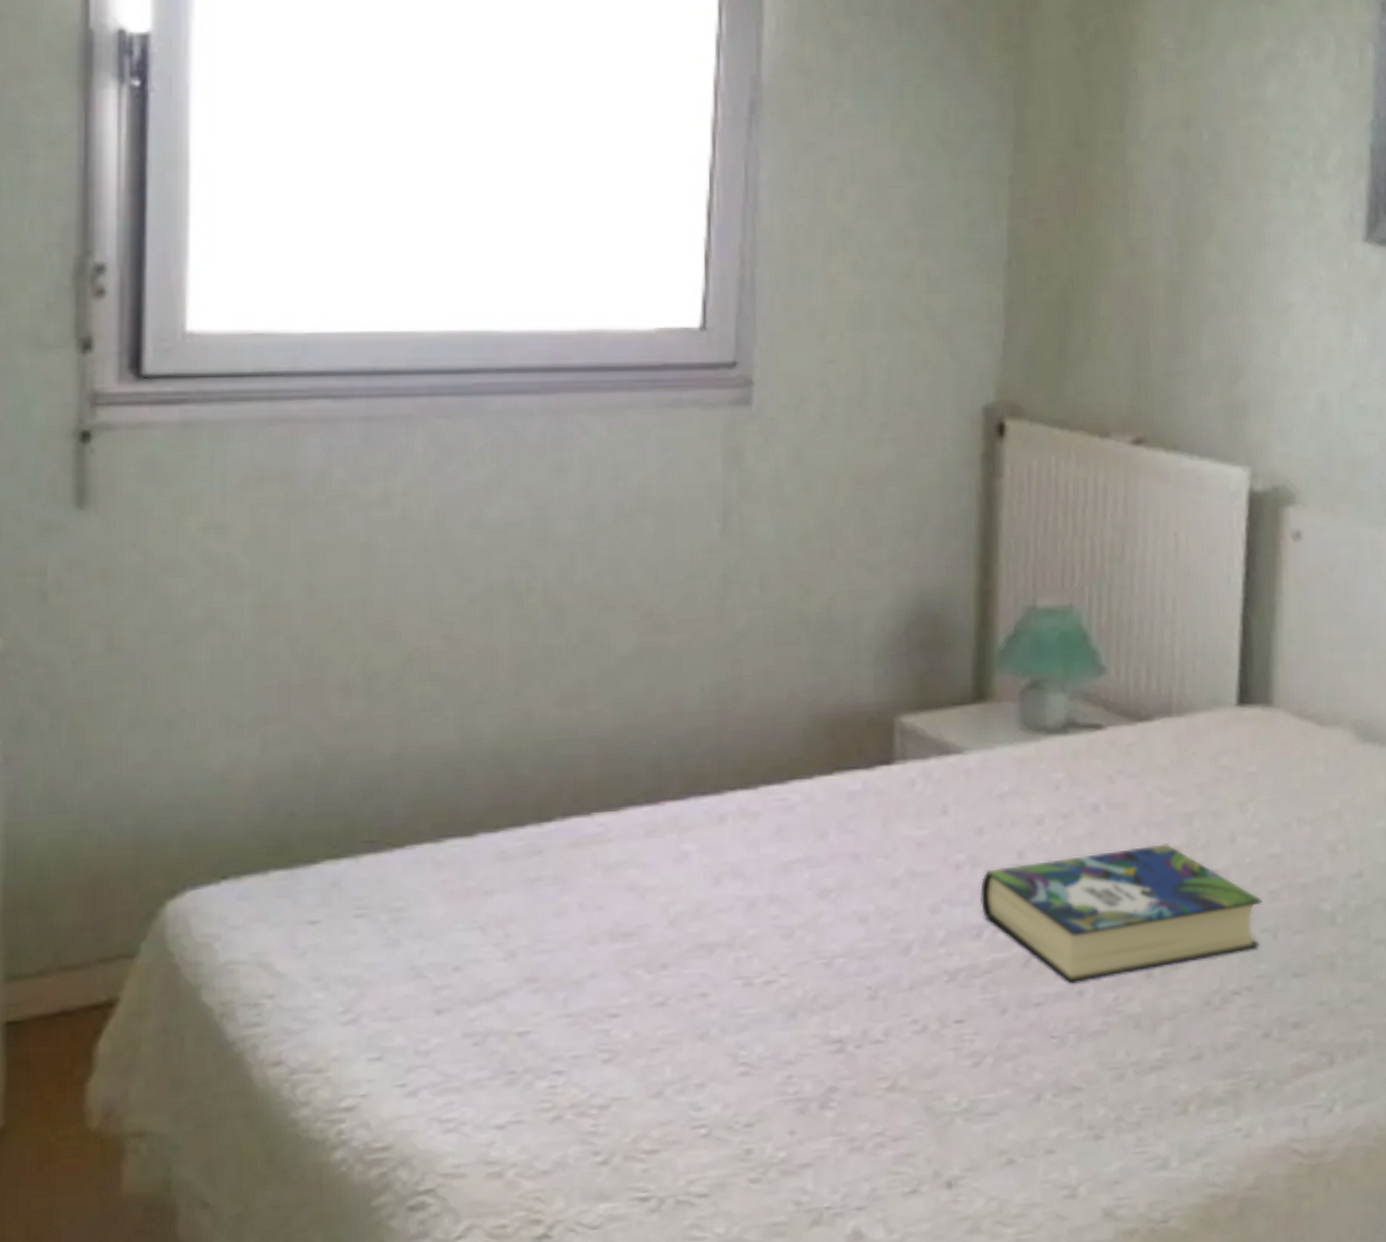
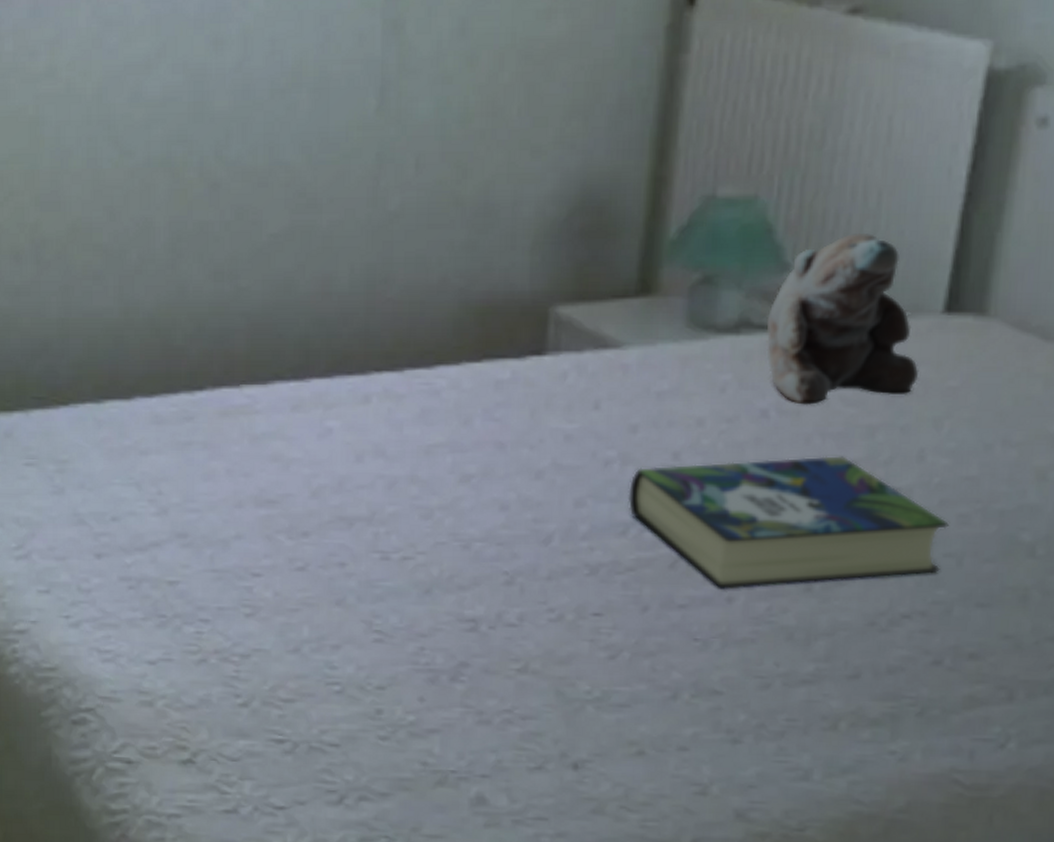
stuffed animal: none [1089,636,1223,798] -> present [766,232,920,405]

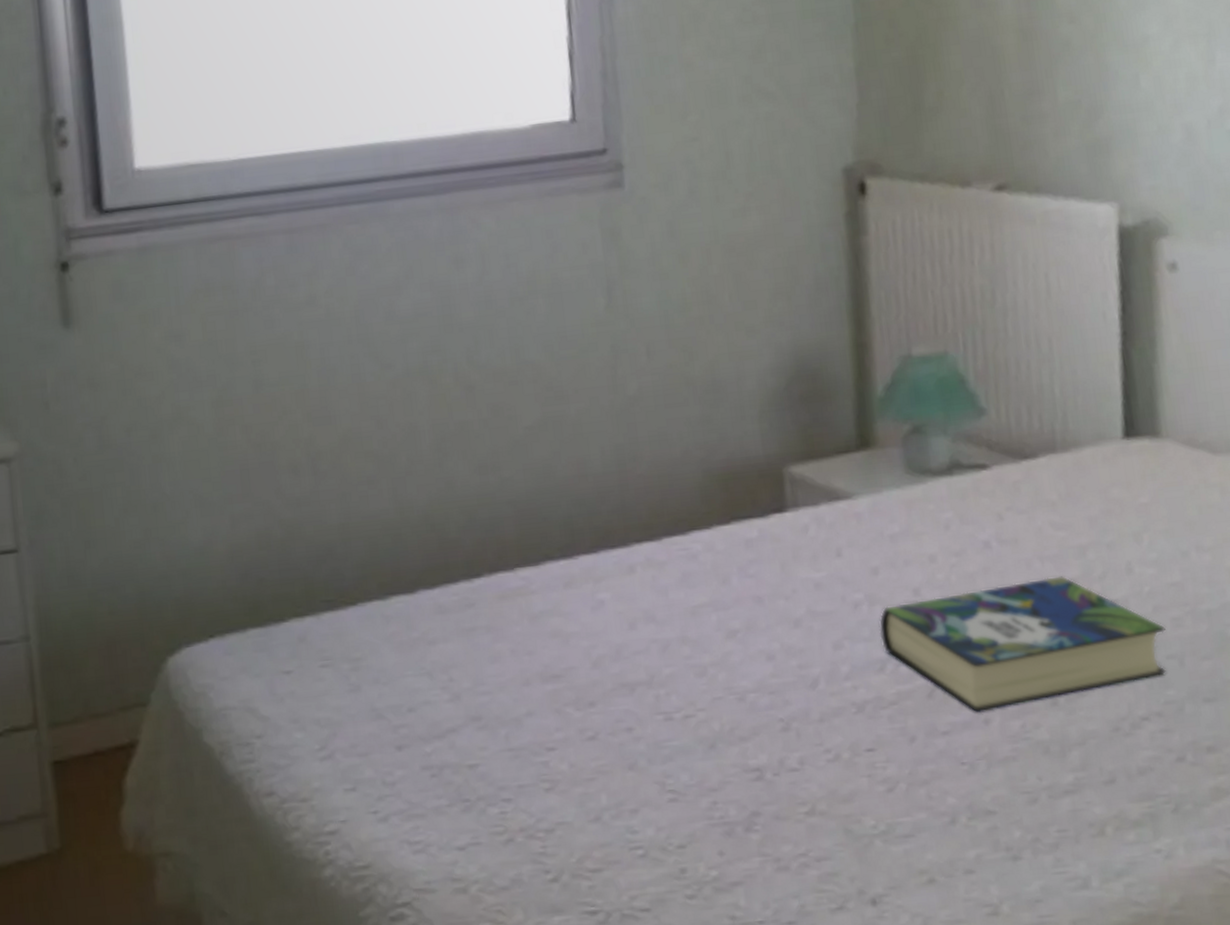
stuffed animal: present [766,232,920,405] -> none [973,375,1113,533]

